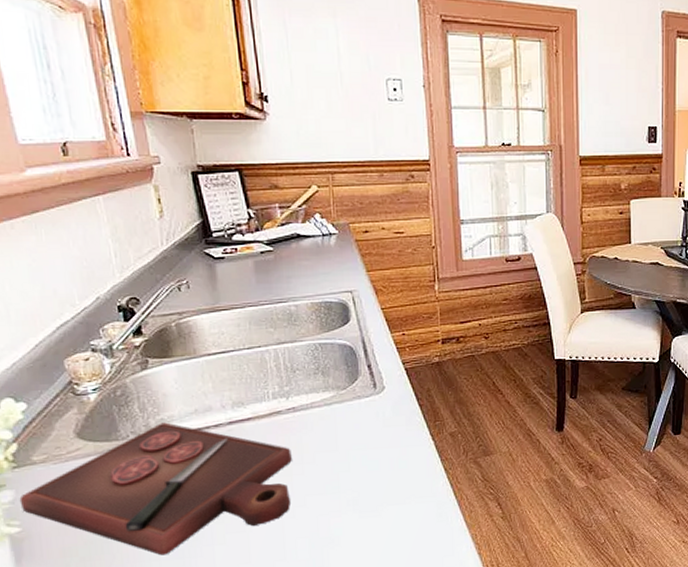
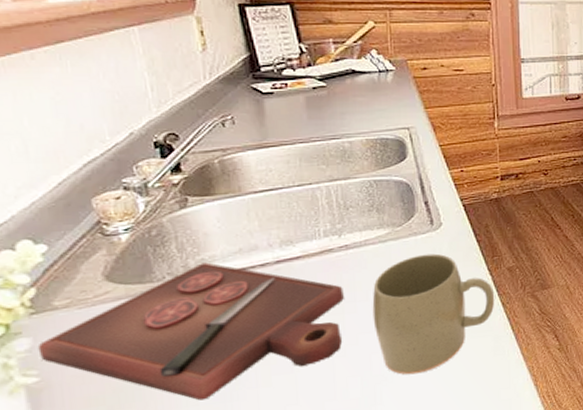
mug: none [318,417,438,538] -> present [372,253,495,375]

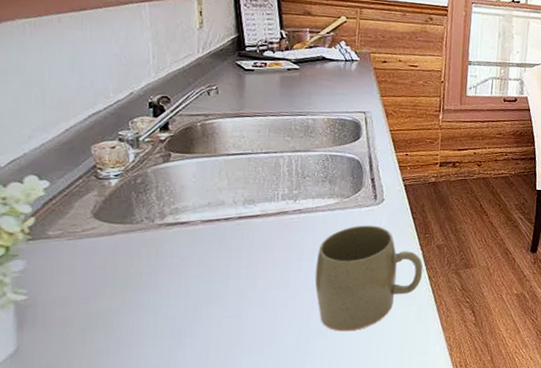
cutting board: present [37,262,344,401] -> none [29,211,293,333]

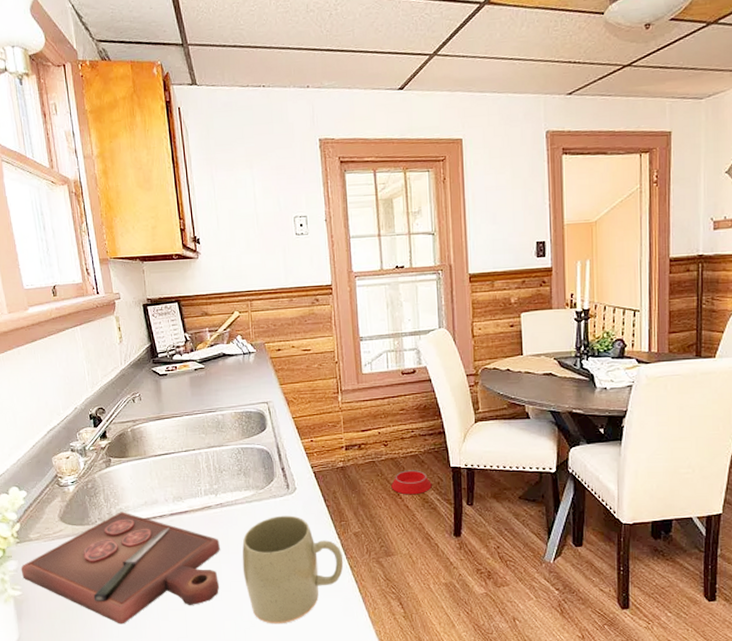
cutting board: none [29,211,293,333] -> present [21,512,220,624]
pet bowl: none [479,190,517,213] -> present [391,470,432,495]

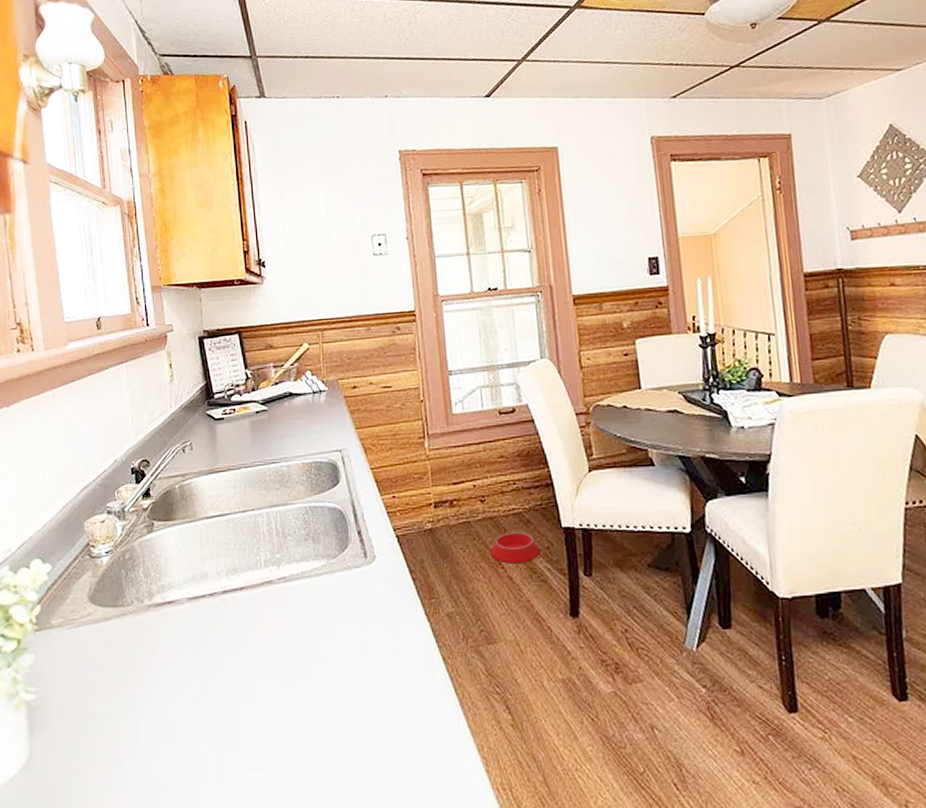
cutting board: present [21,512,220,624] -> none [38,589,282,739]
mug: present [242,515,344,624] -> none [309,591,435,737]

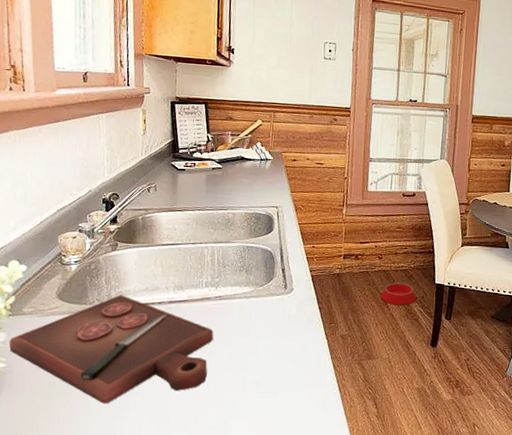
cutting board: none [38,589,282,739] -> present [9,295,214,404]

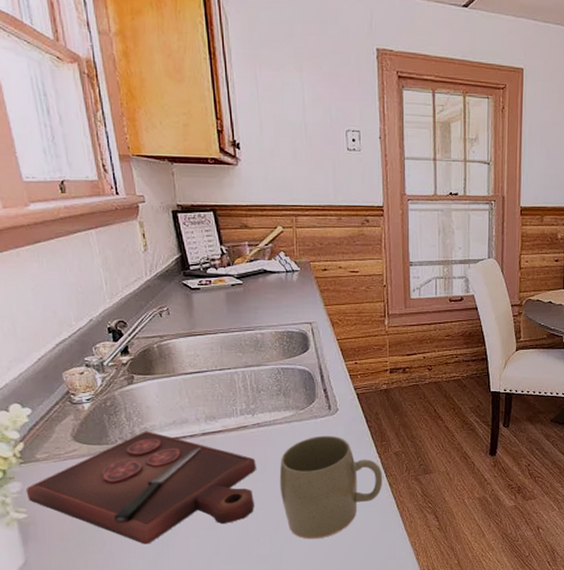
mug: none [232,313,329,415] -> present [279,435,383,539]
pet bowl: present [380,282,417,306] -> none [433,394,472,417]

